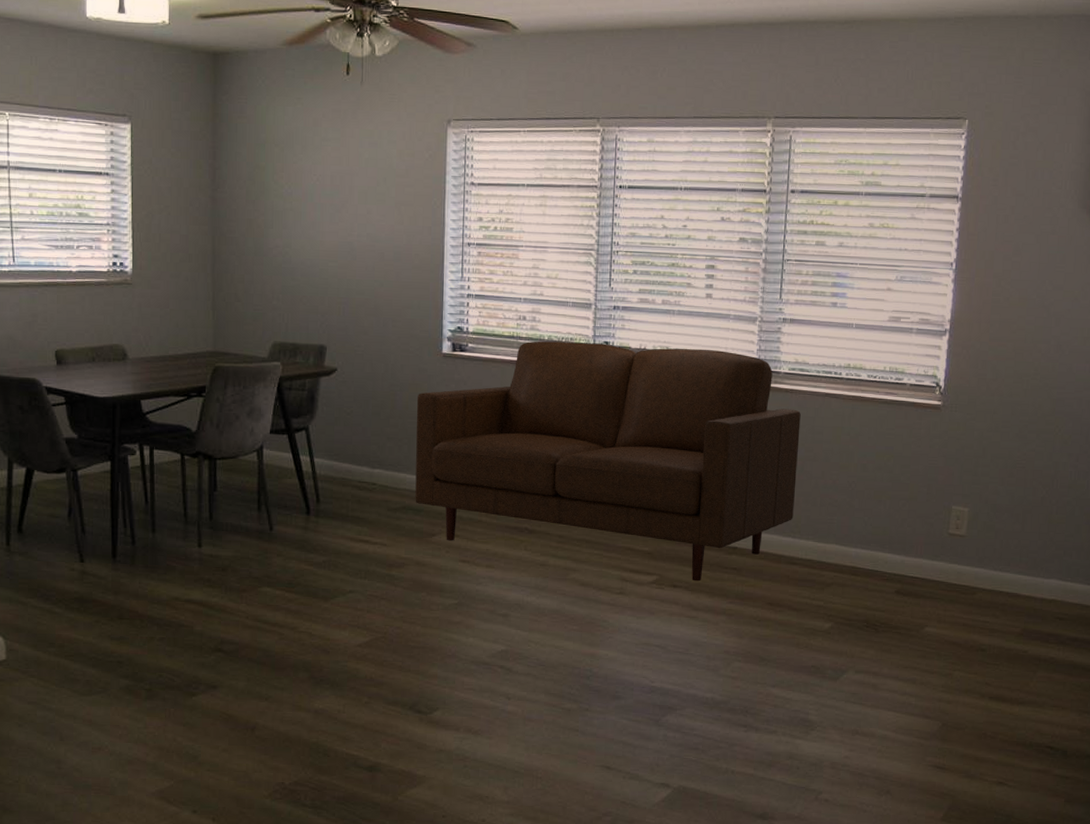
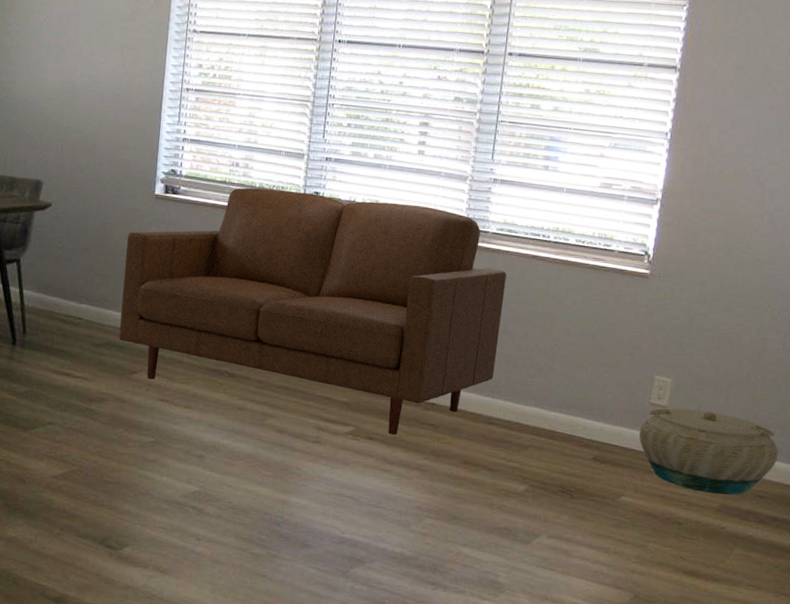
basket: none [939,536,1075,619] -> present [639,408,778,495]

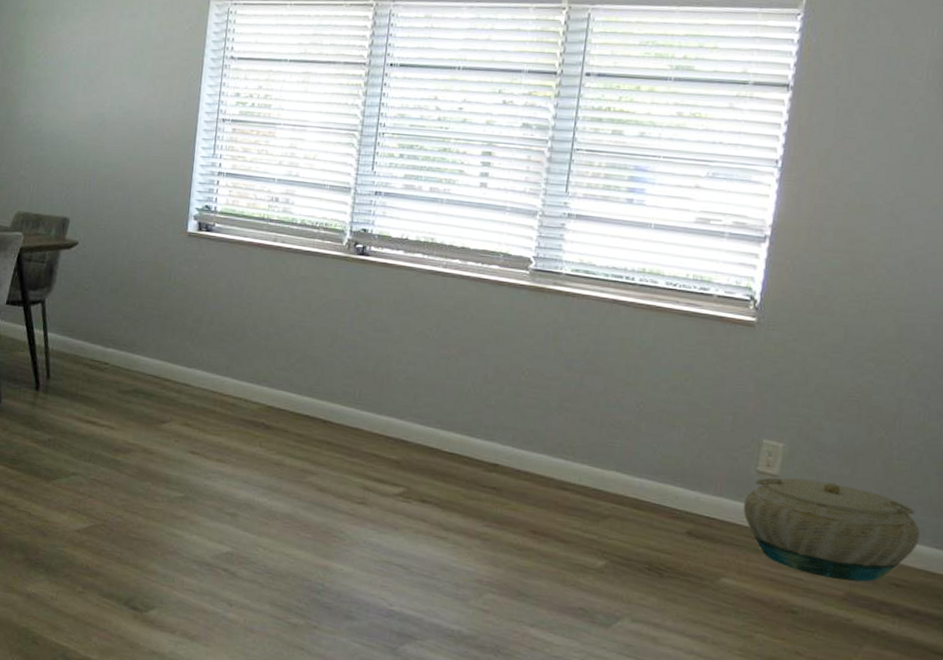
sofa: present [119,187,507,435] -> none [147,224,583,499]

